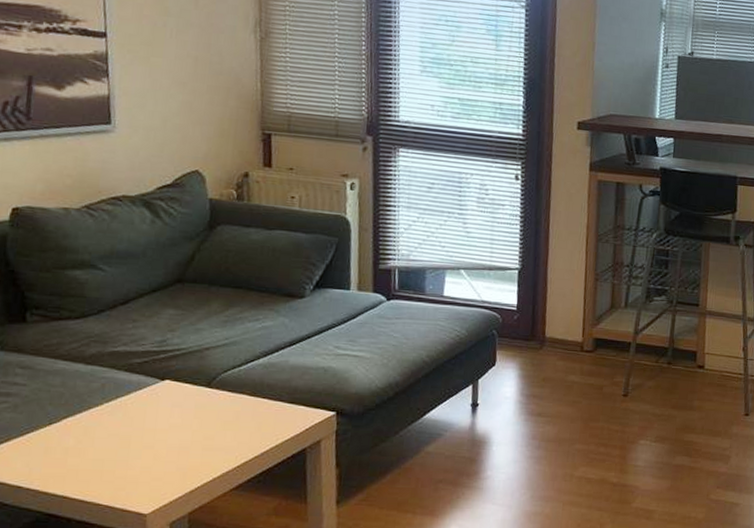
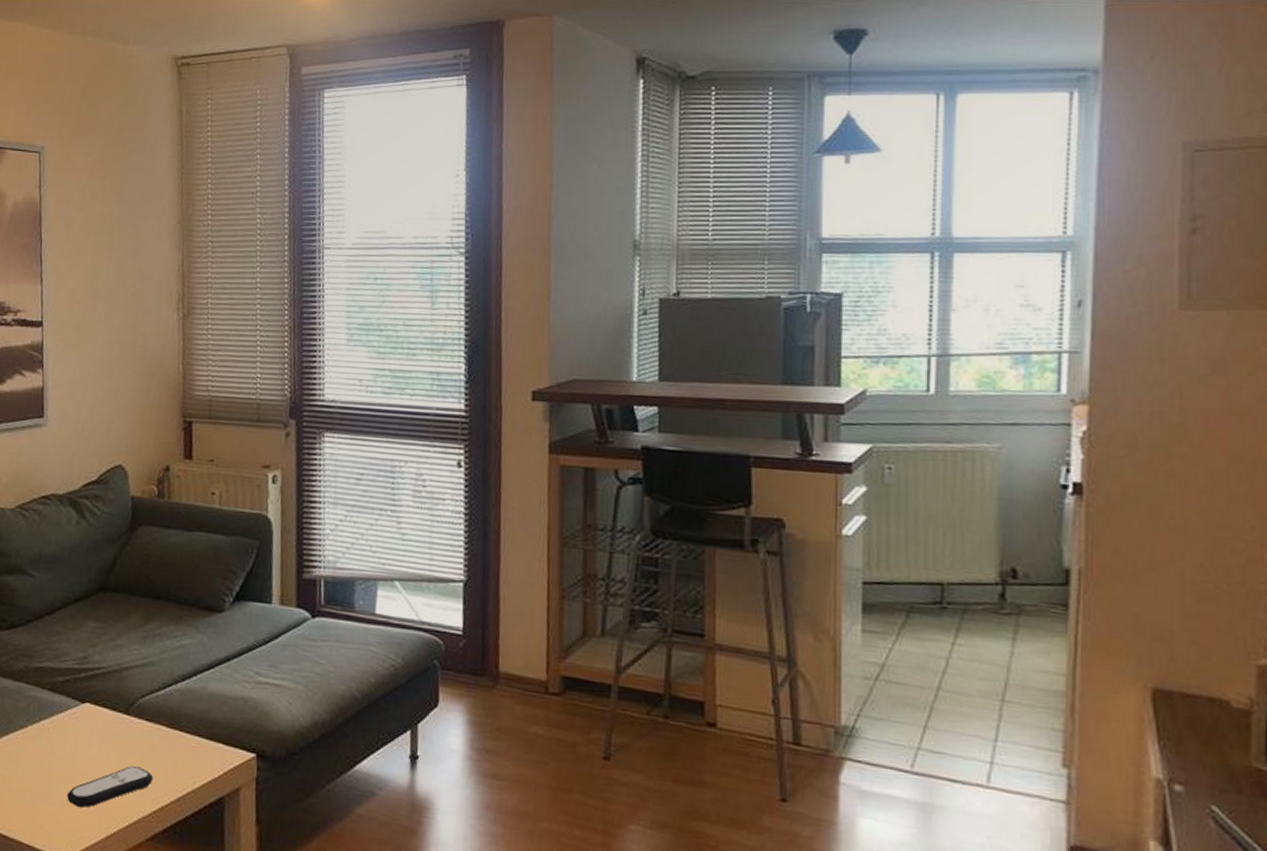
remote control: none [147,430,236,469] -> present [66,766,153,808]

